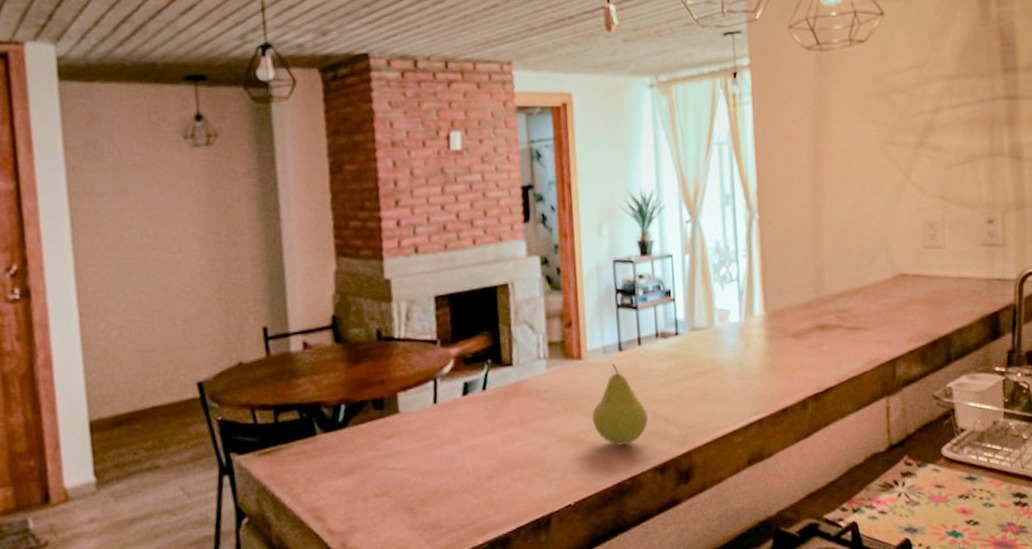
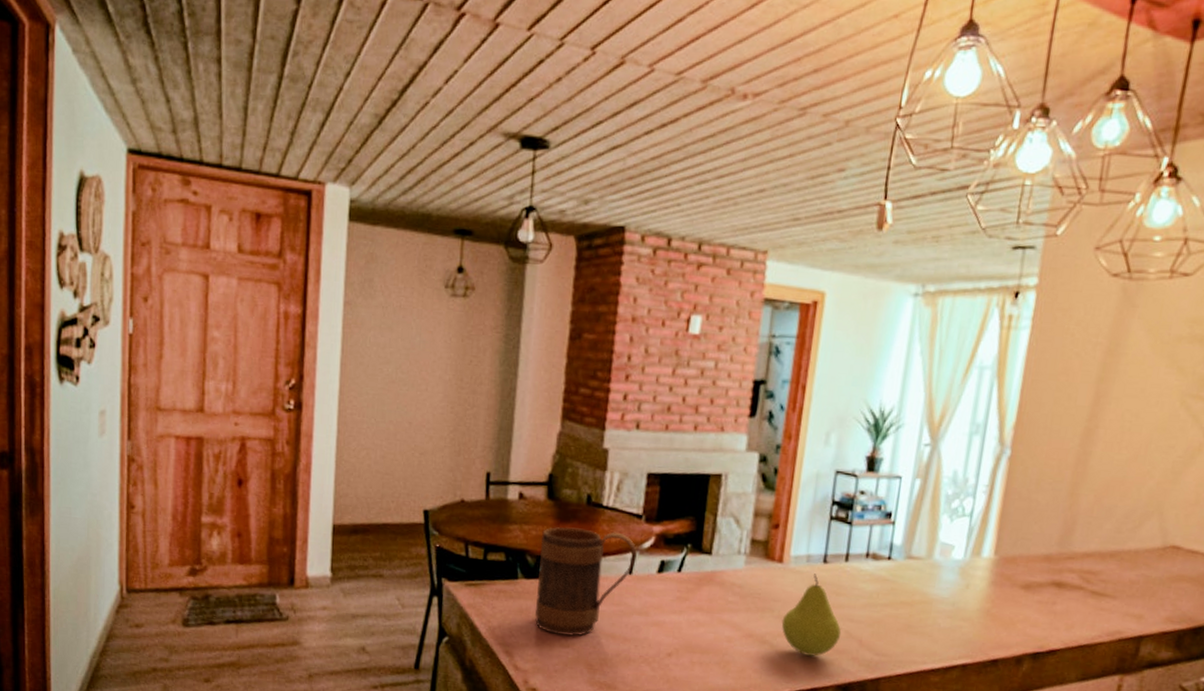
mug: none [335,362,439,486] -> present [534,527,638,637]

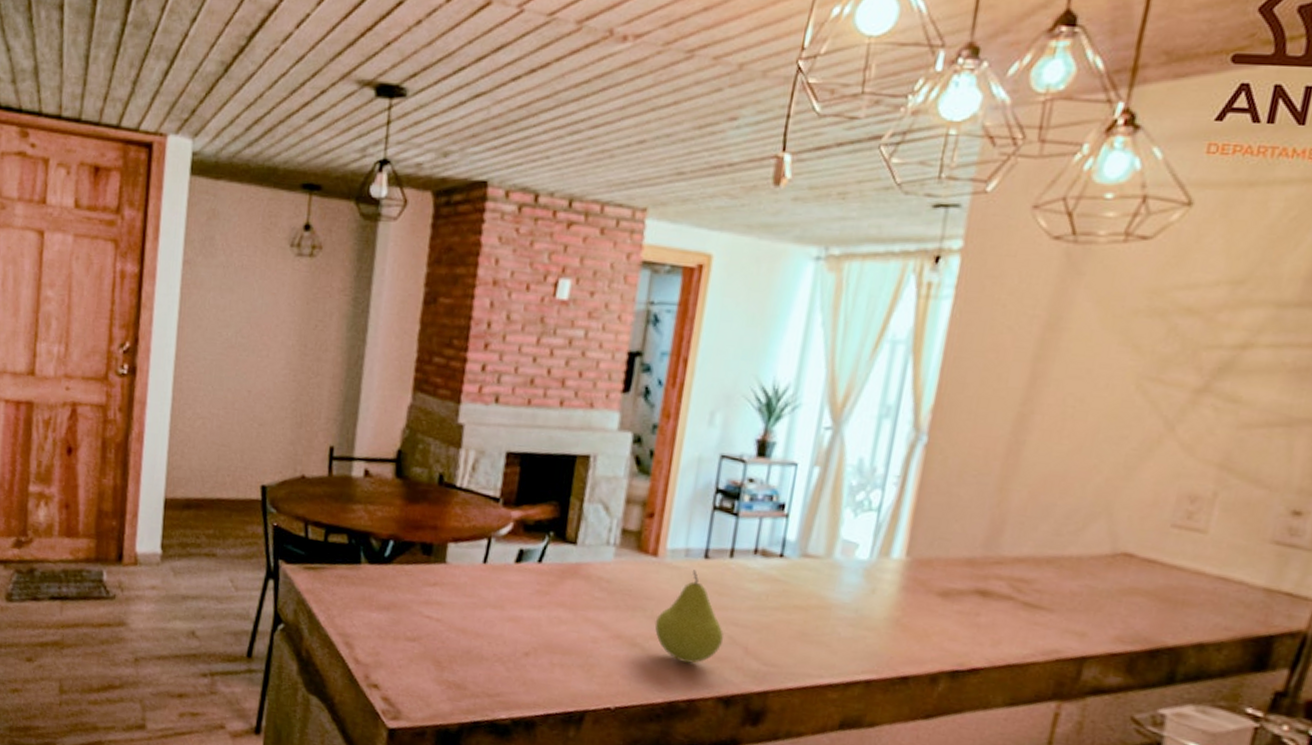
mug: present [534,527,638,637] -> none [378,508,494,630]

